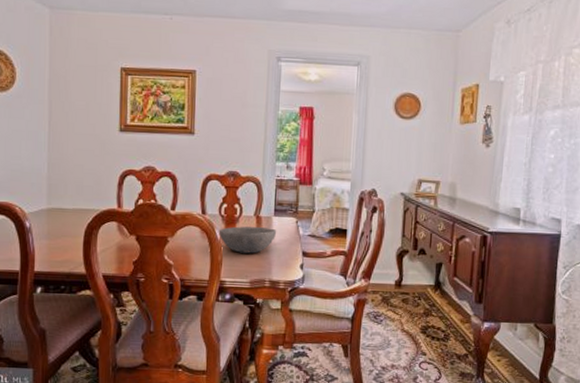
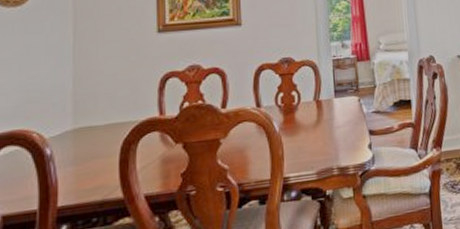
bowl: present [218,226,277,254] -> none [277,111,340,143]

